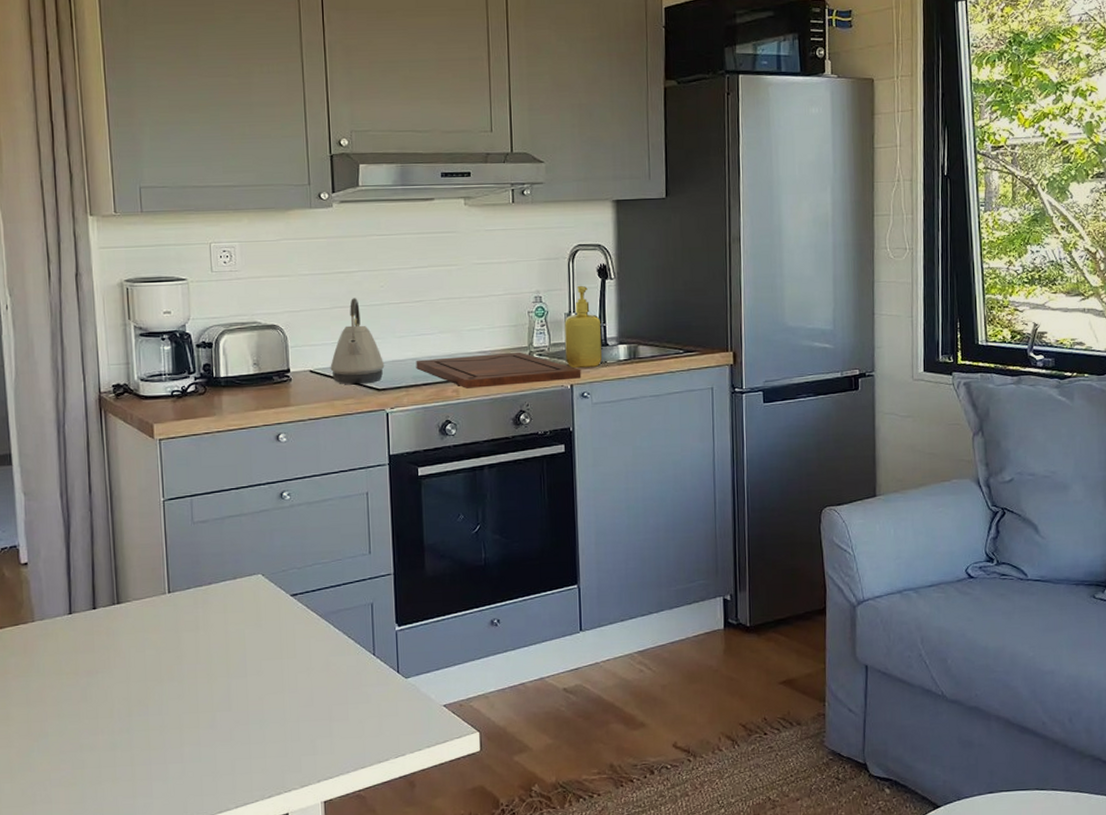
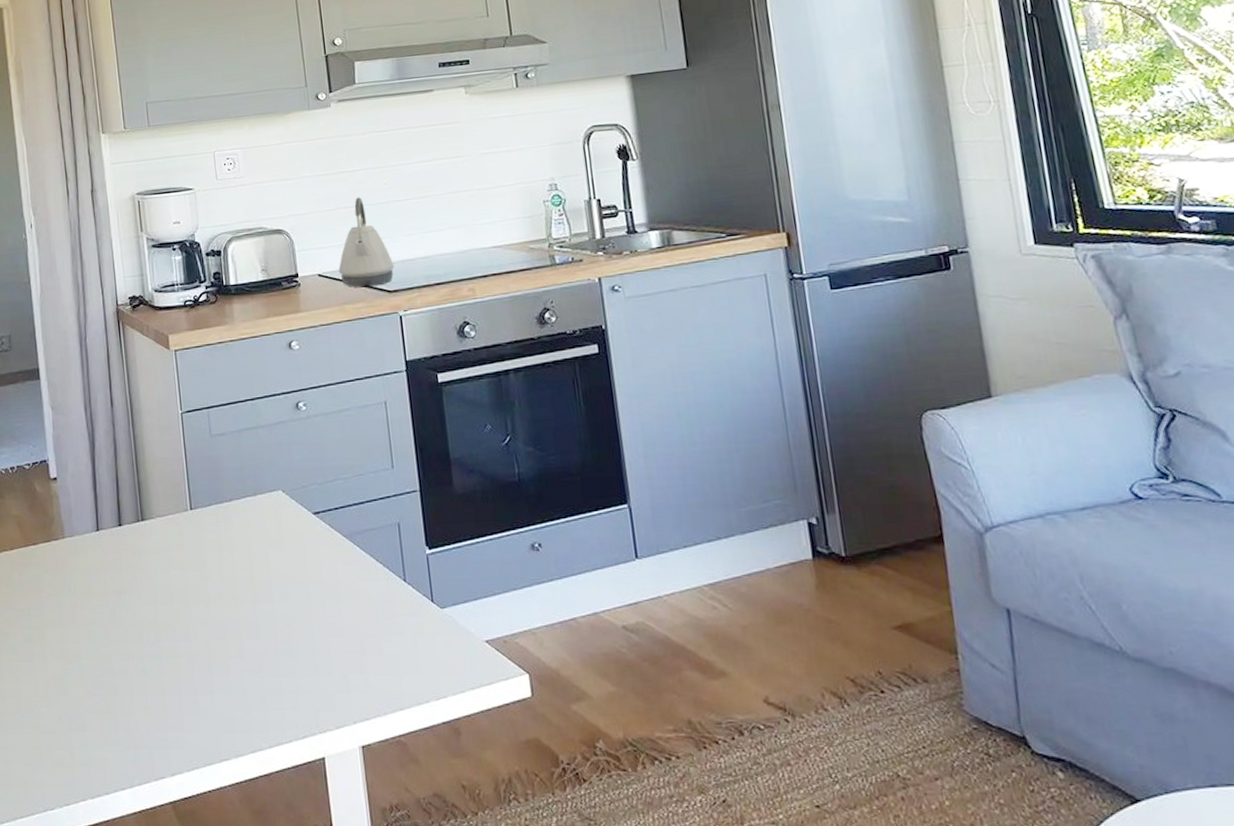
cutting board: present [416,352,582,389] -> none [426,244,610,287]
soap dispenser: present [564,285,603,369] -> none [585,168,632,260]

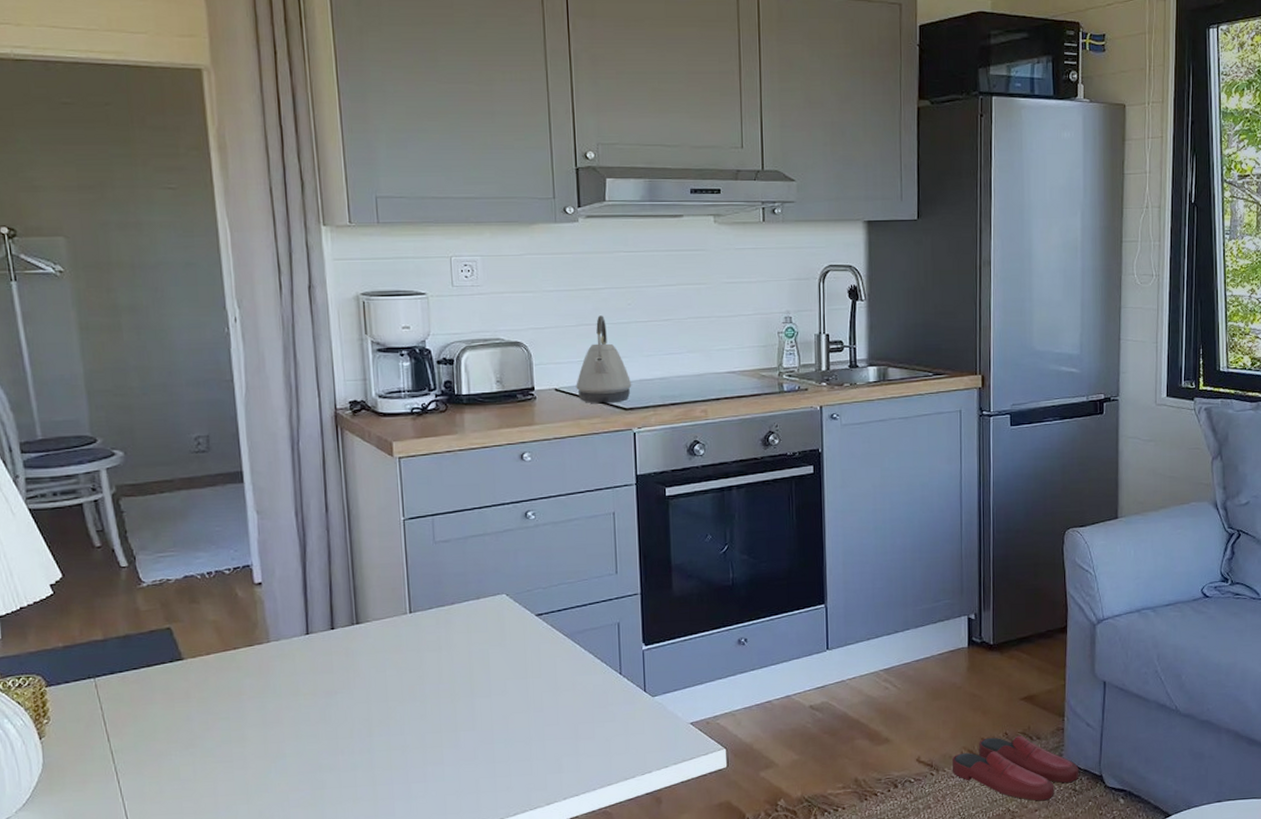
slippers: none [811,676,992,767] -> present [952,735,1079,801]

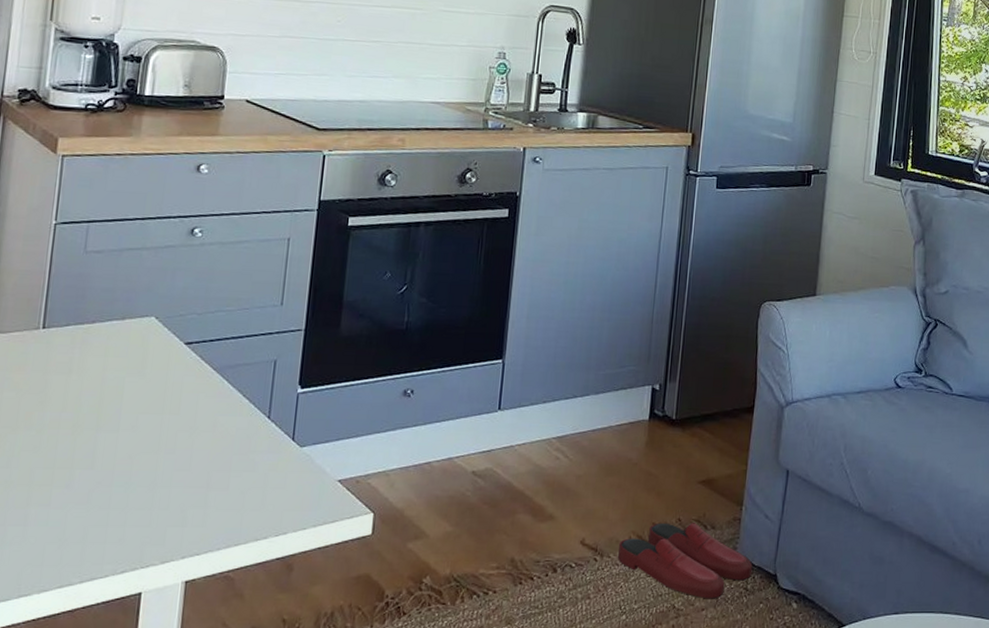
kettle: present [576,315,632,404] -> none [269,29,330,122]

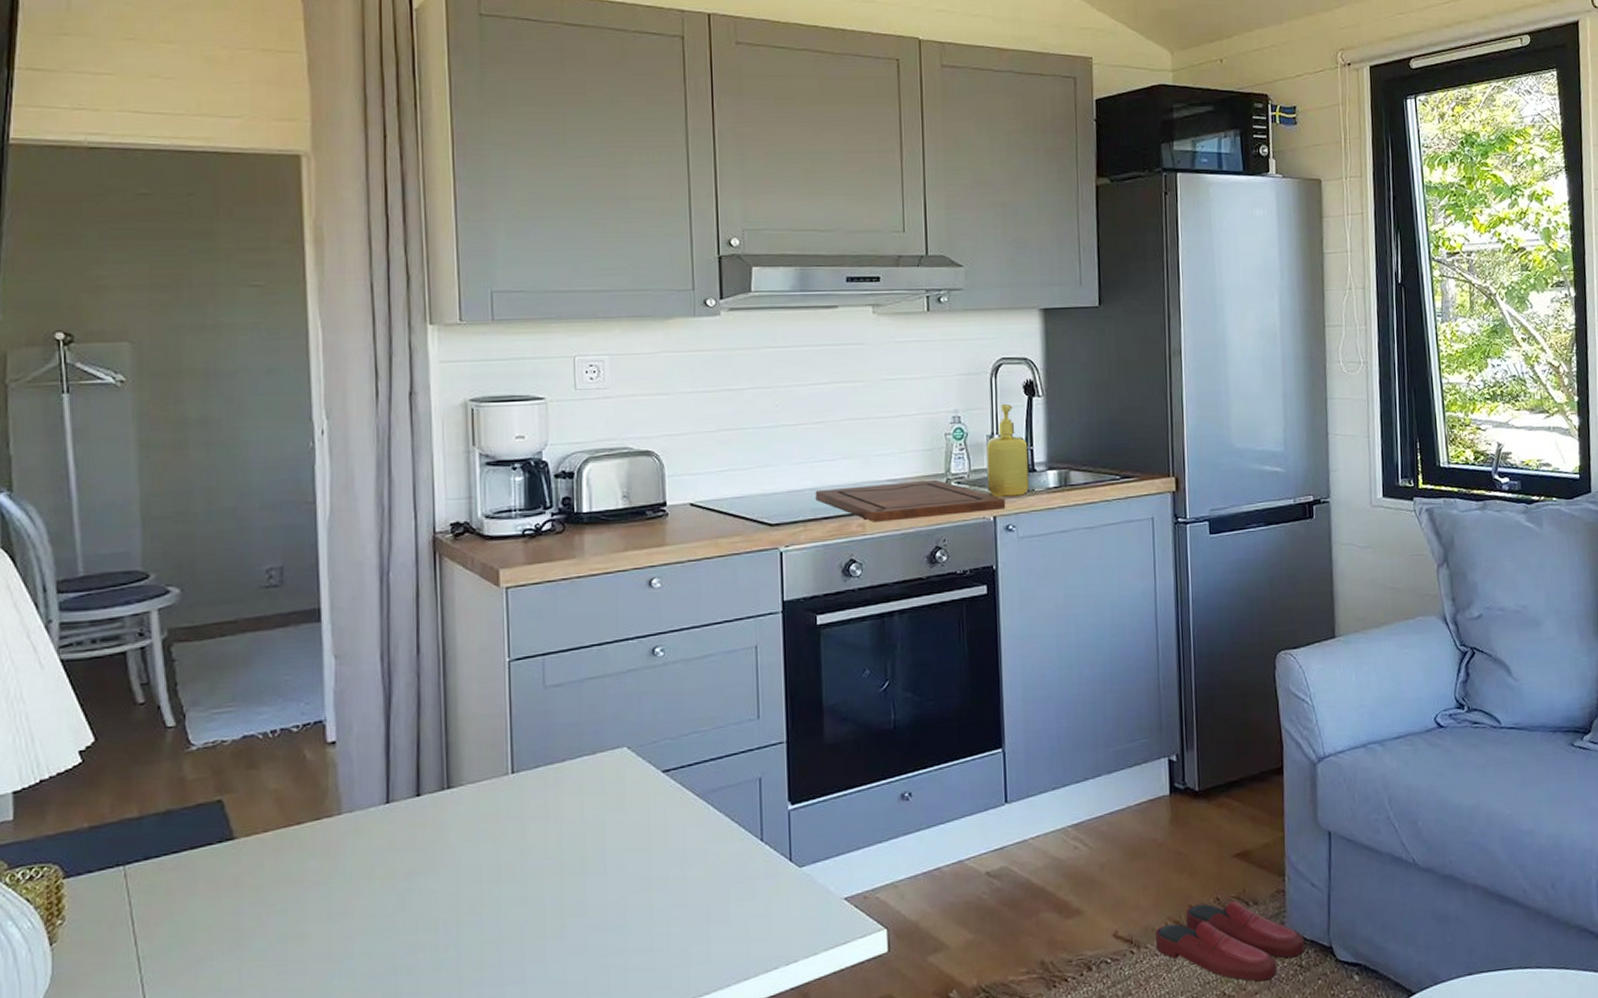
cutting board: none [363,102,537,143] -> present [815,479,1006,522]
soap dispenser: none [521,46,564,133] -> present [986,403,1030,498]

